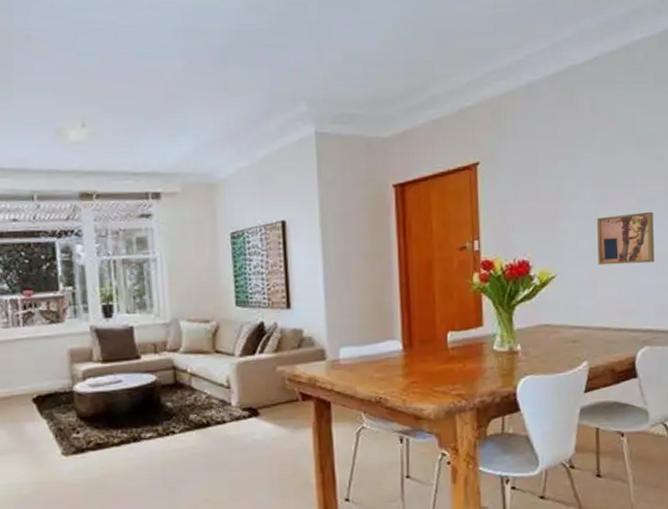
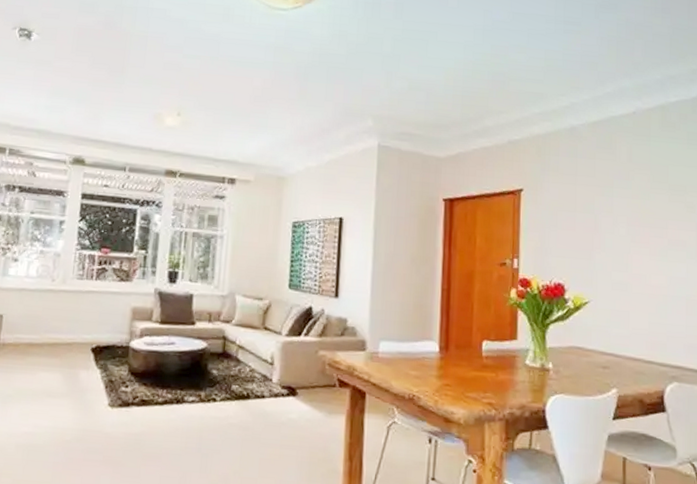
wall art: present [596,211,655,266] -> none [629,253,685,302]

